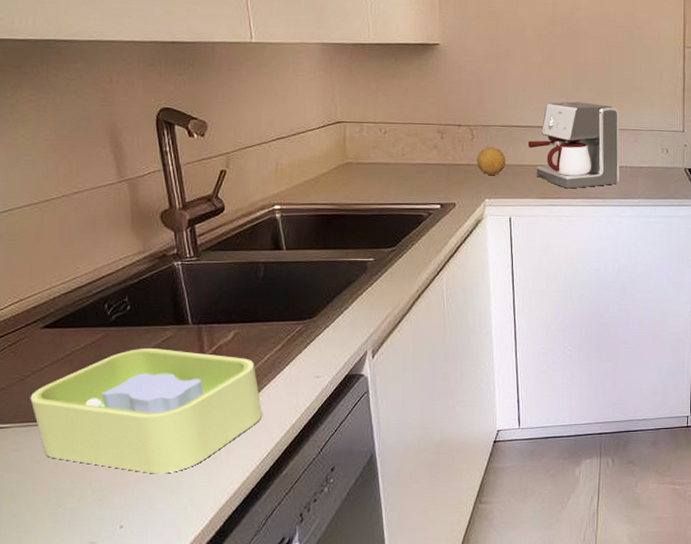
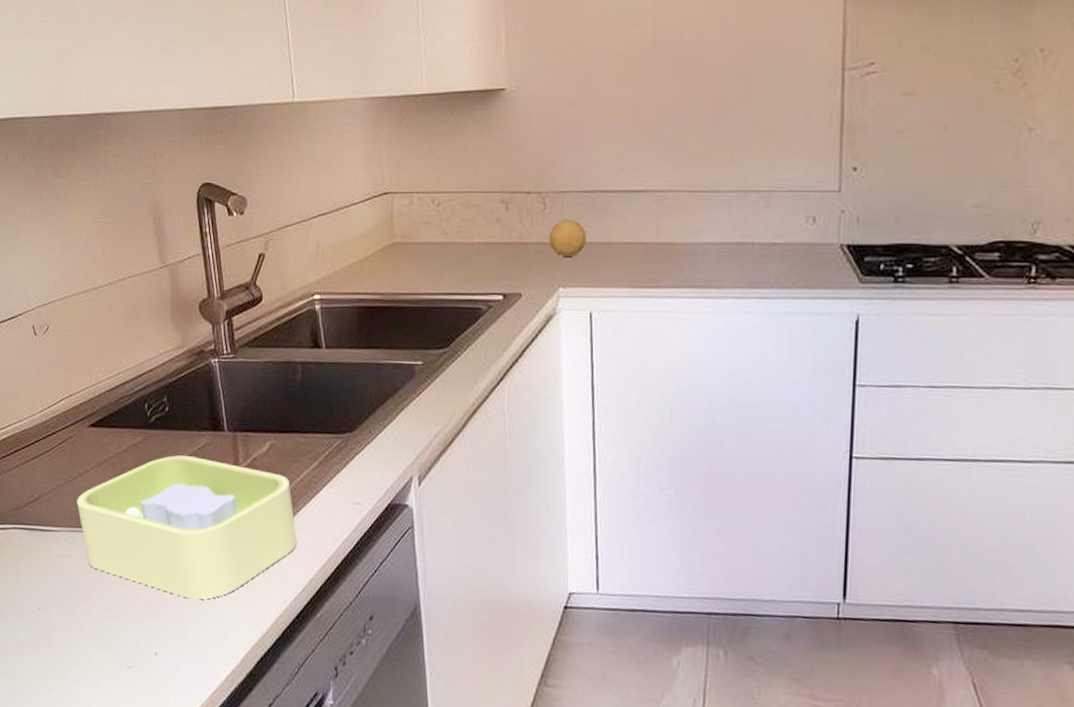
coffee maker: present [527,101,620,189] -> none [615,155,744,274]

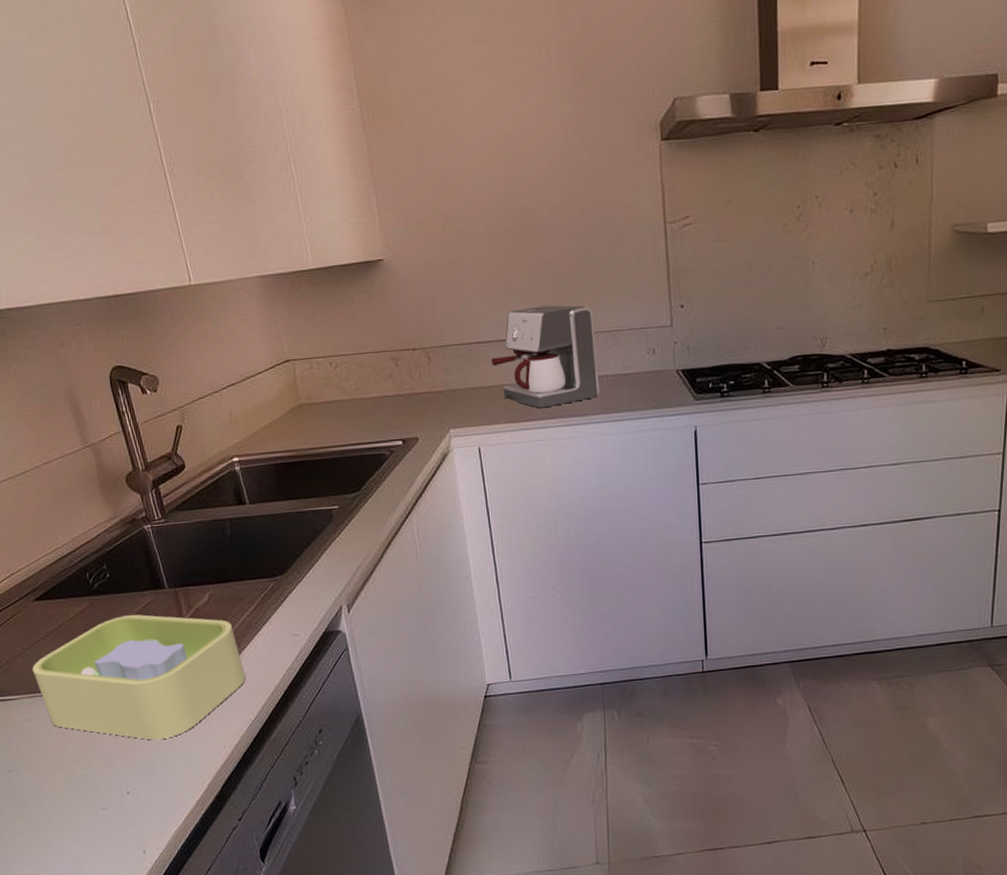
fruit: present [549,220,587,258] -> none [436,369,469,403]
coffee maker: none [615,155,744,274] -> present [491,305,599,409]

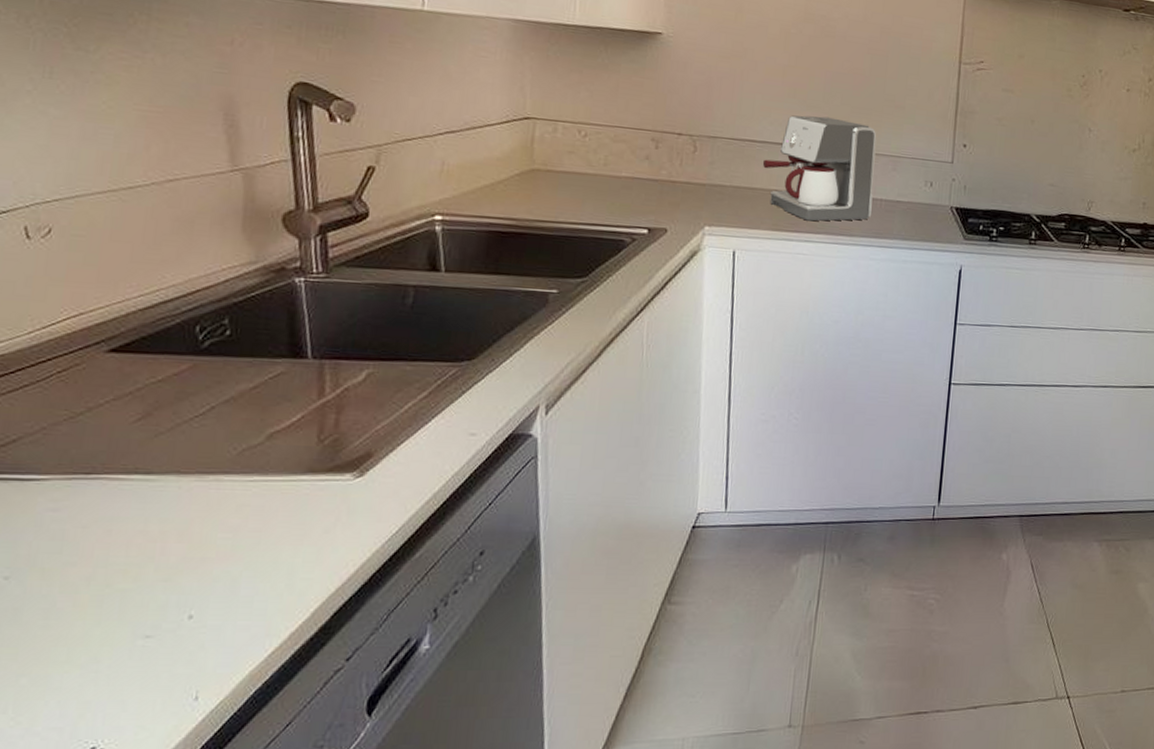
soap dish: present [32,614,245,740] -> none [80,386,396,550]

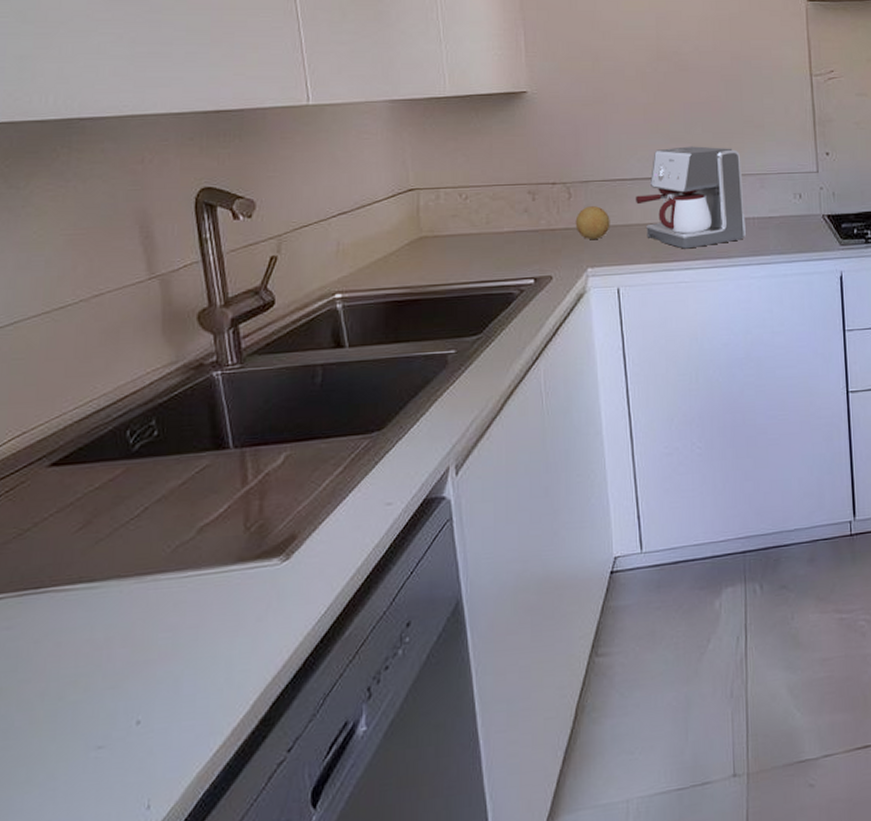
fruit: none [697,163,735,199] -> present [575,206,610,240]

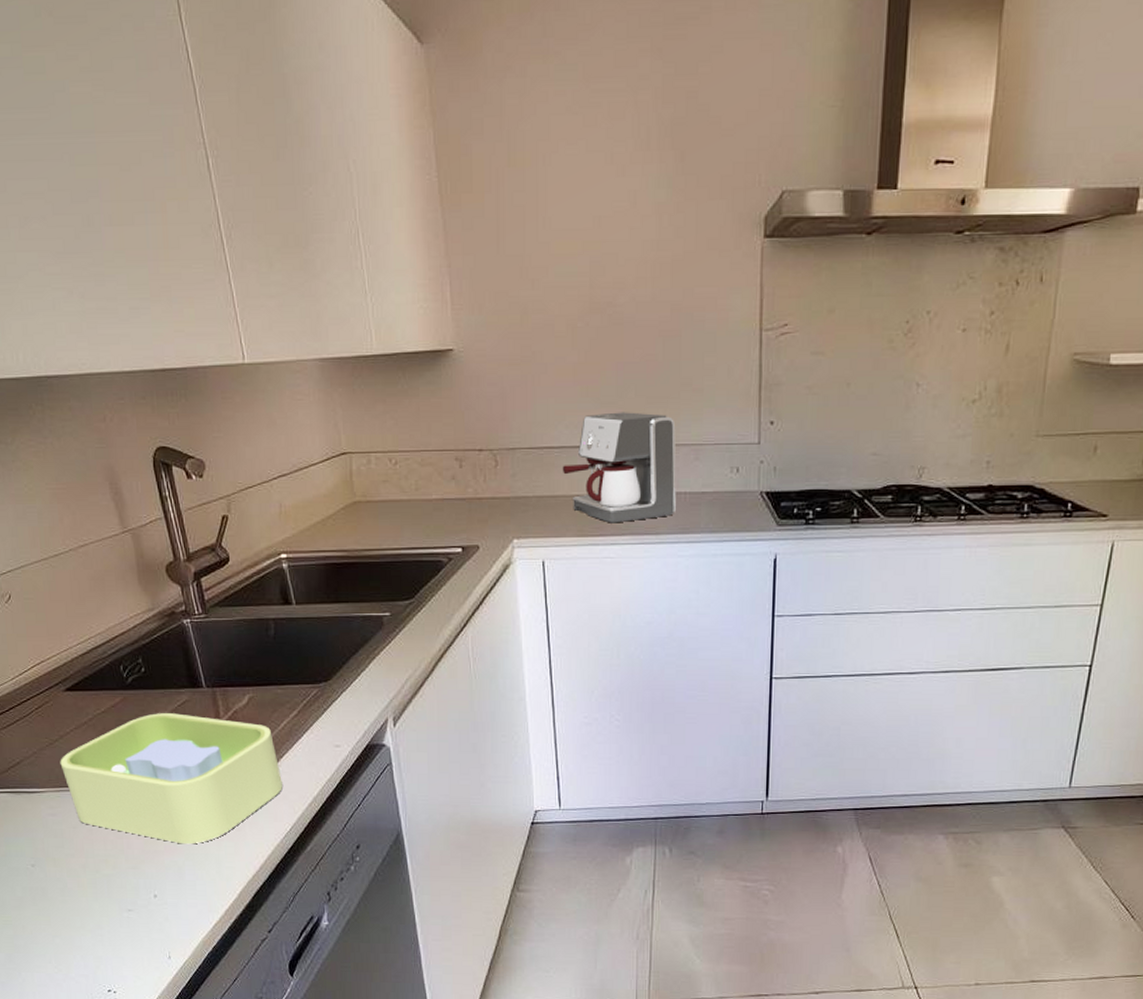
soap dish: none [29,482,319,648] -> present [60,713,283,845]
fruit: present [575,206,610,240] -> none [502,475,537,511]

